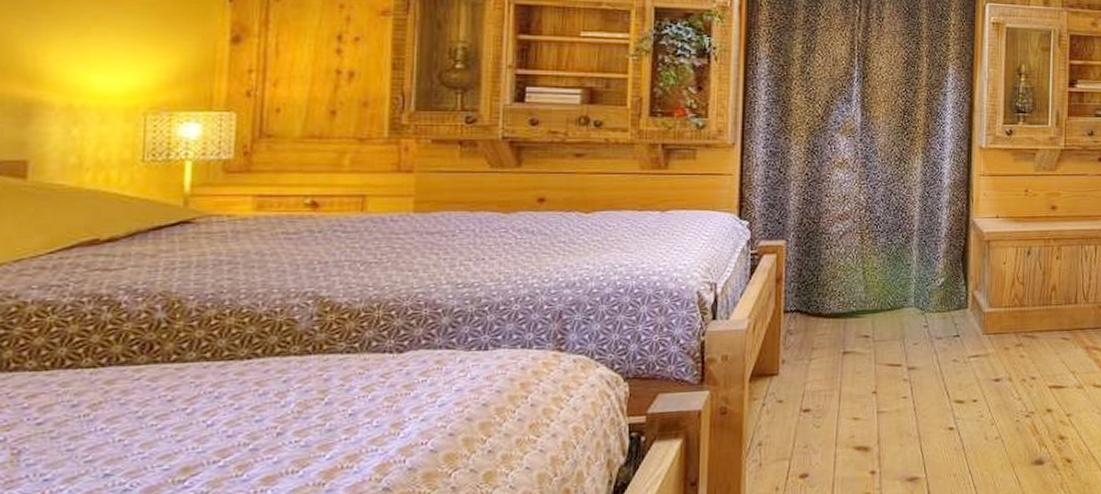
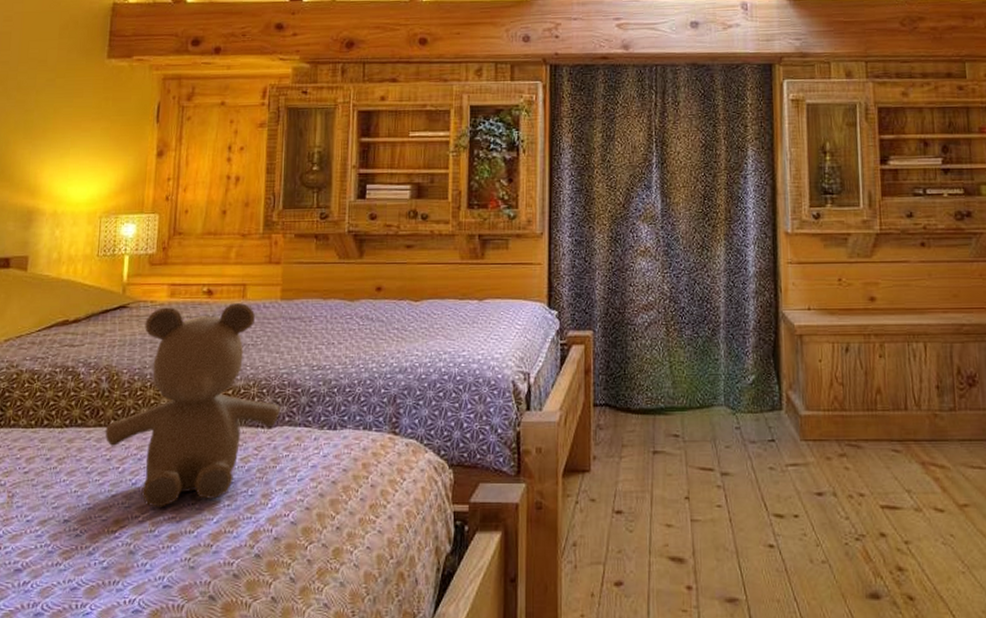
teddy bear: none [163,216,414,449] -> present [105,303,280,508]

